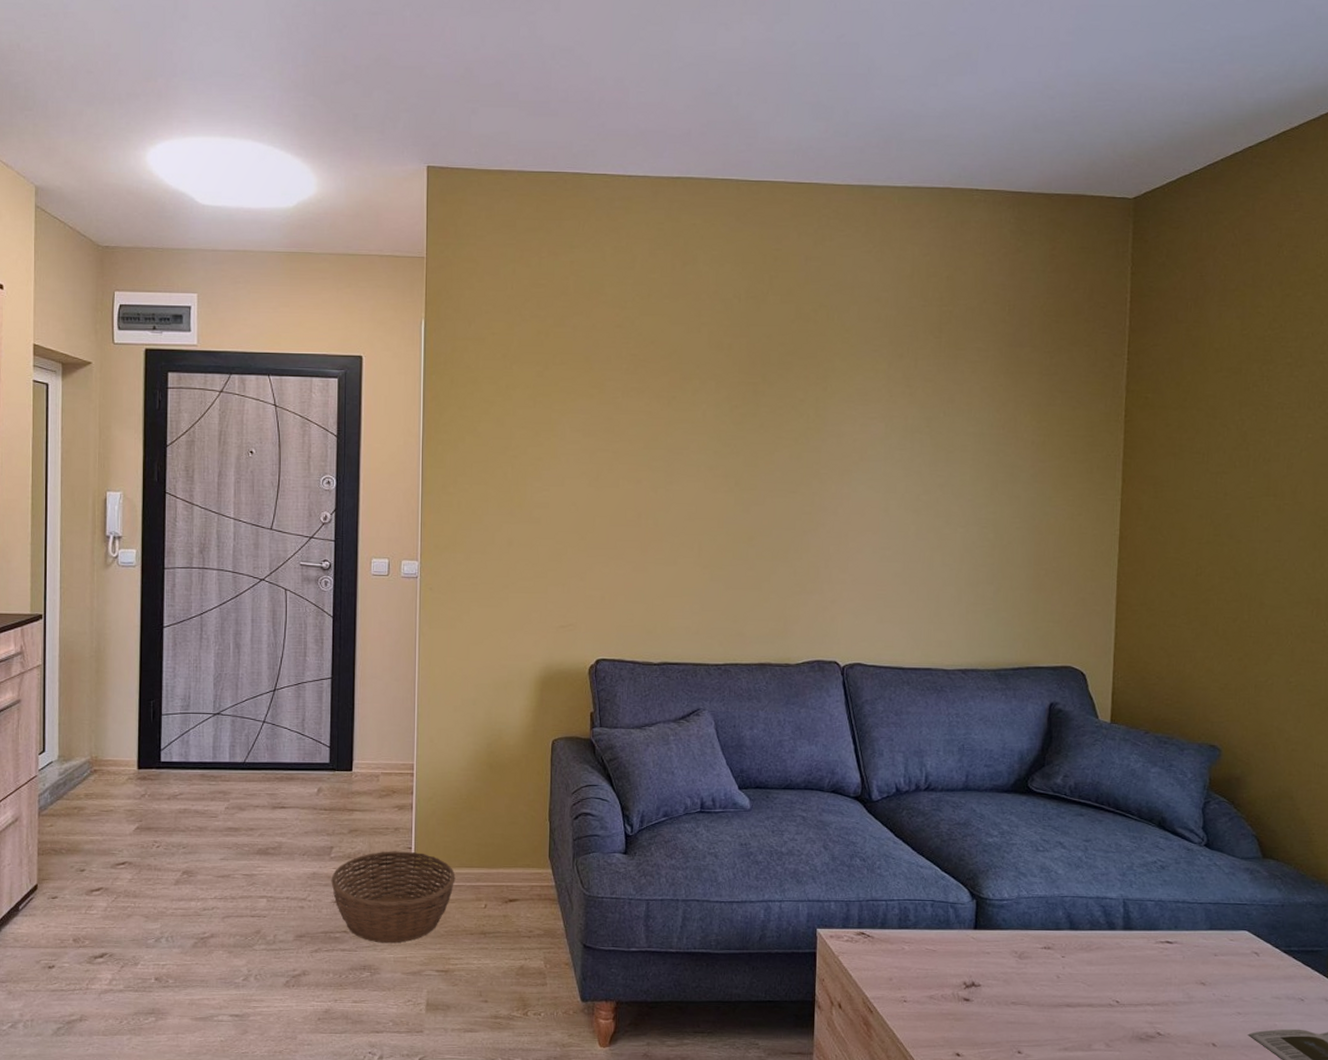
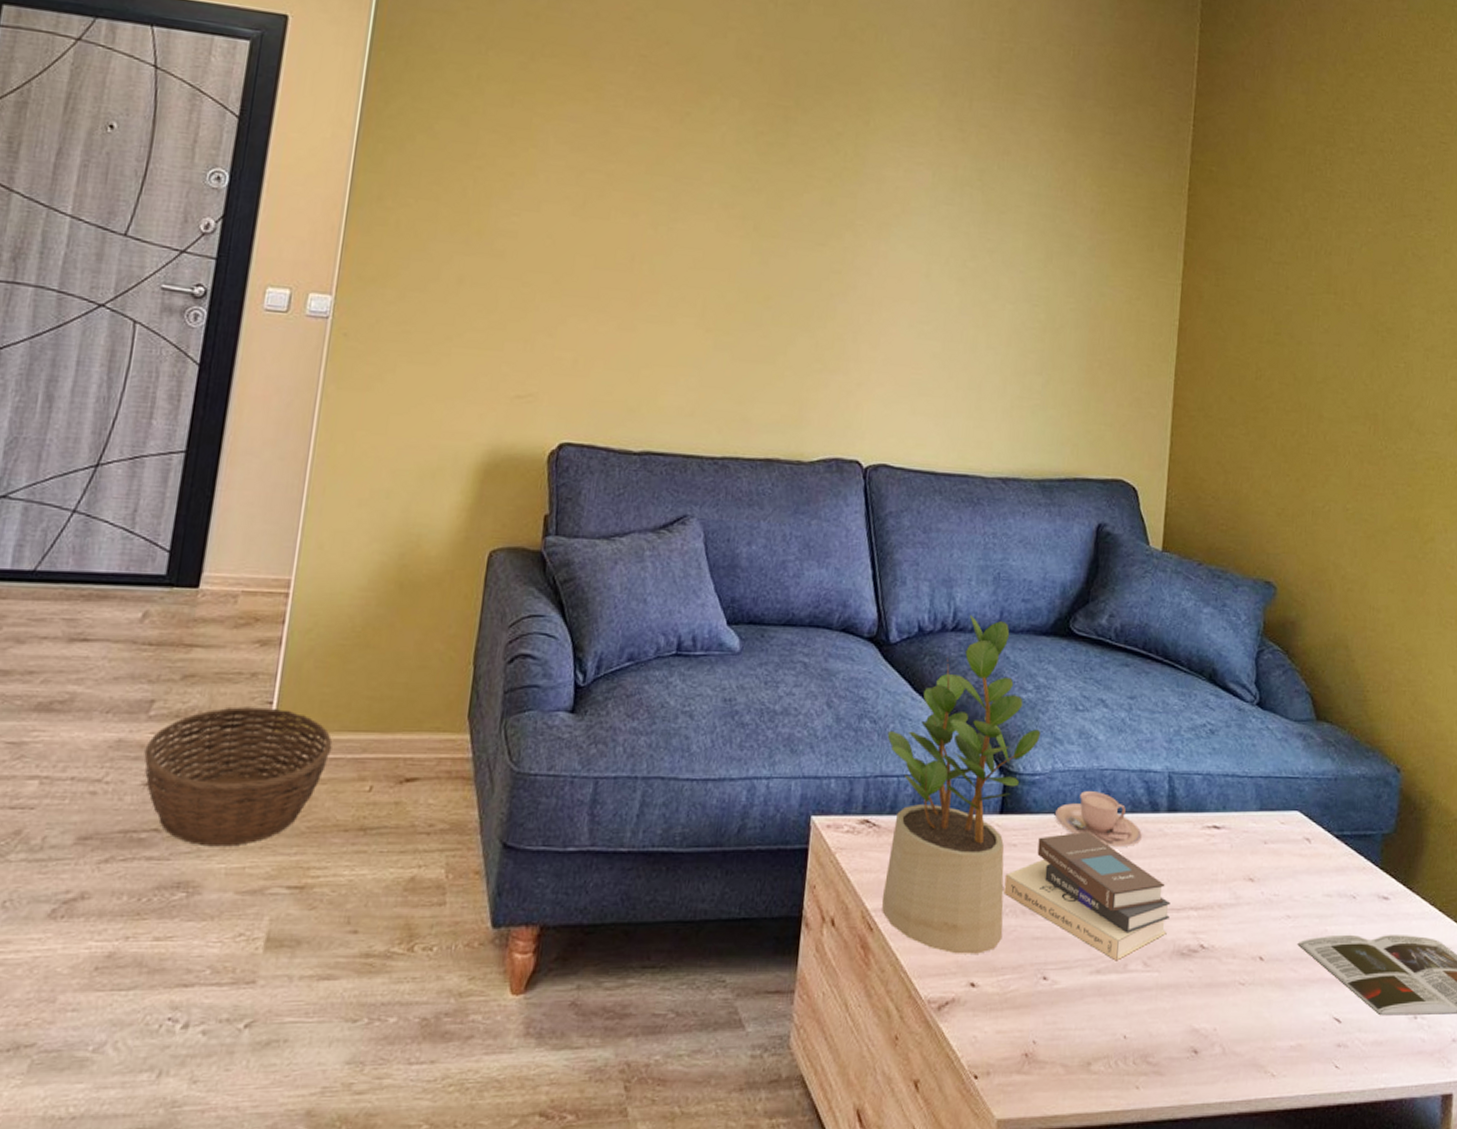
potted plant: none [875,777,1007,1032] -> present [882,614,1041,954]
books: none [981,943,1129,1042] -> present [1004,831,1171,961]
teacup: none [1021,913,1101,956] -> present [1054,791,1142,846]

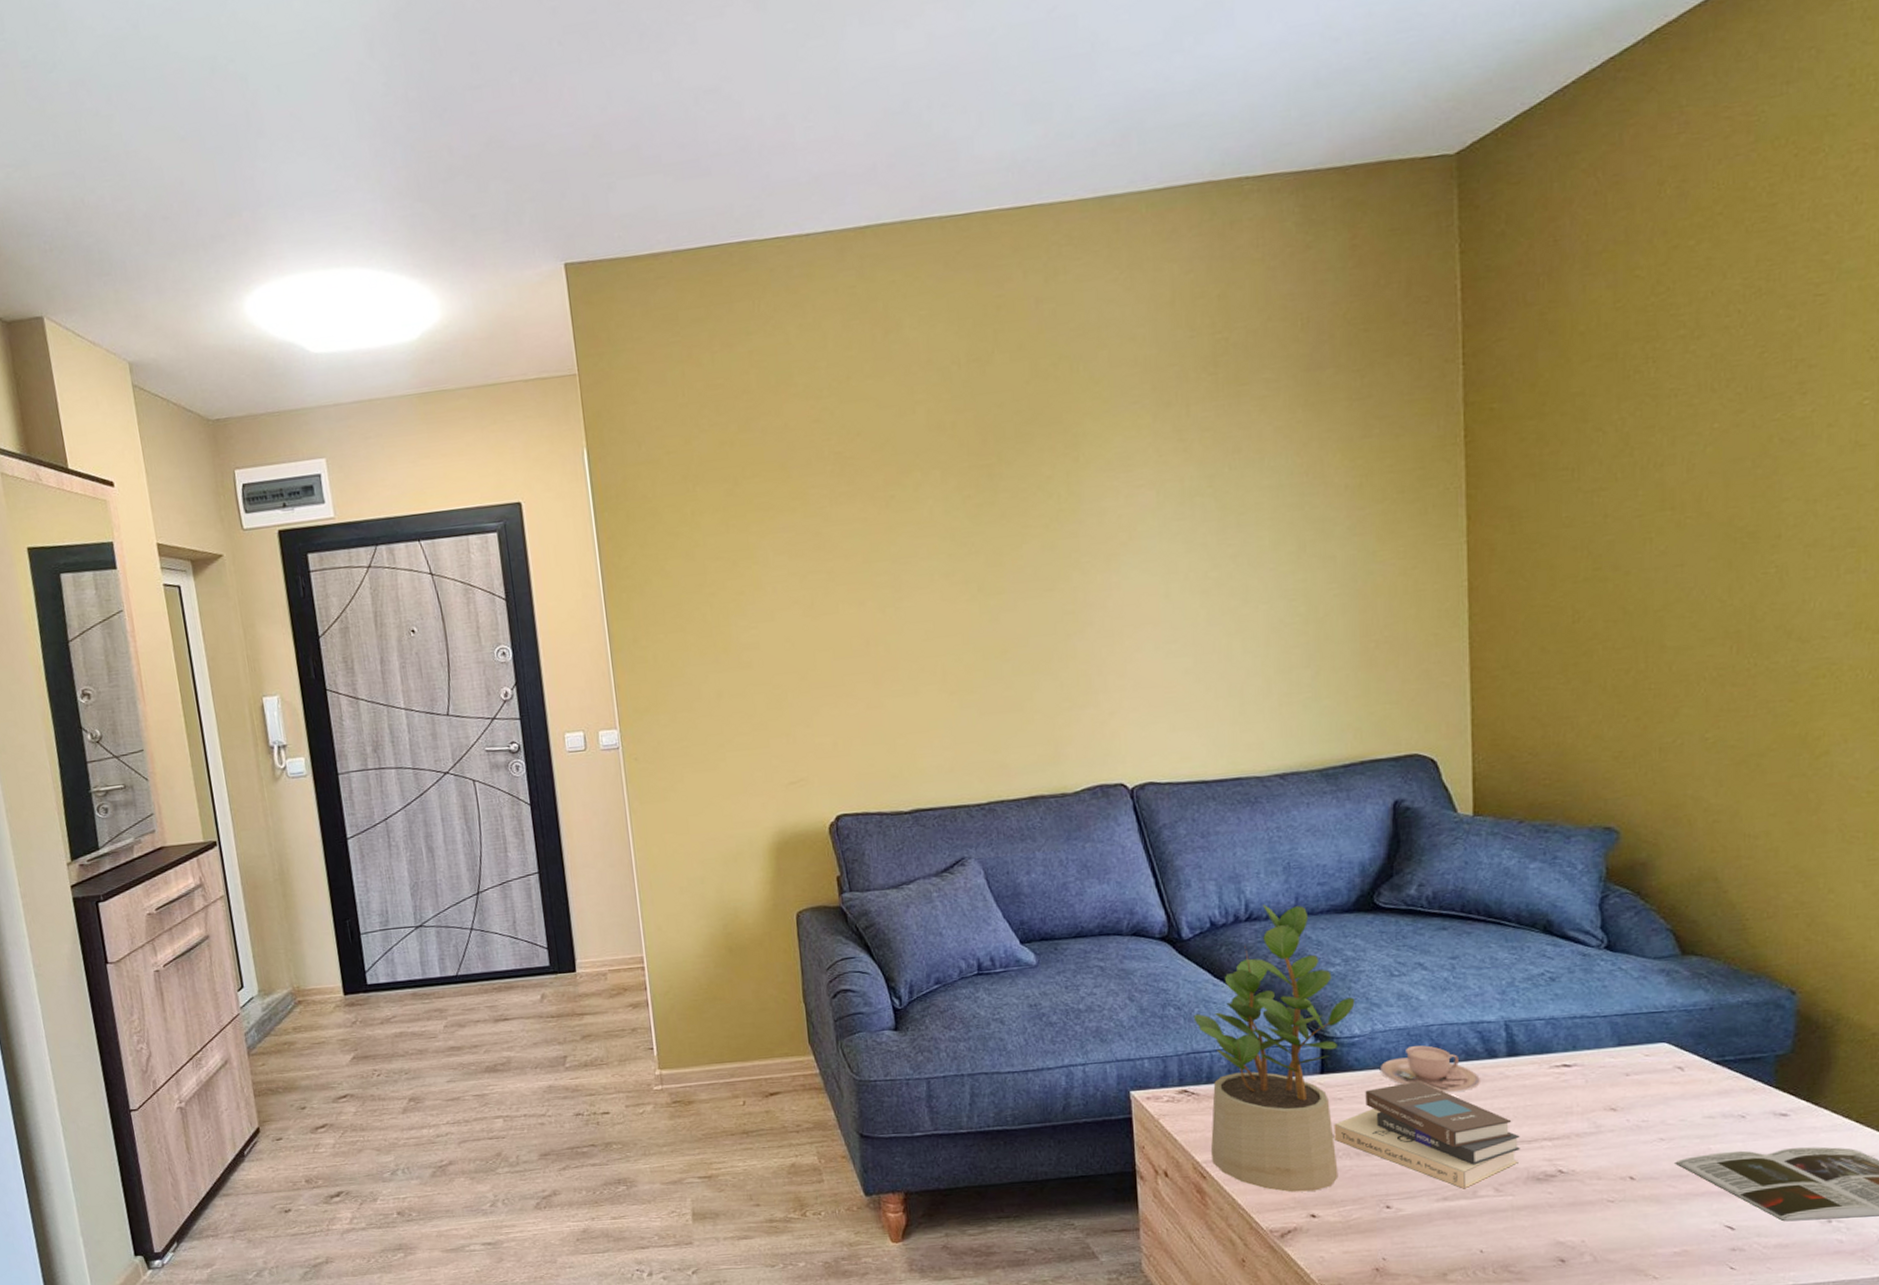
basket: present [144,707,333,847] -> none [569,1052,707,1154]

